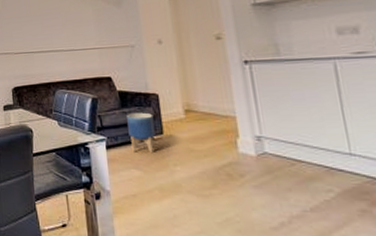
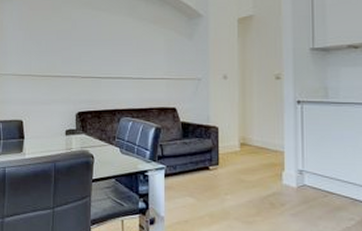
planter: present [127,112,156,154] -> none [187,143,212,183]

